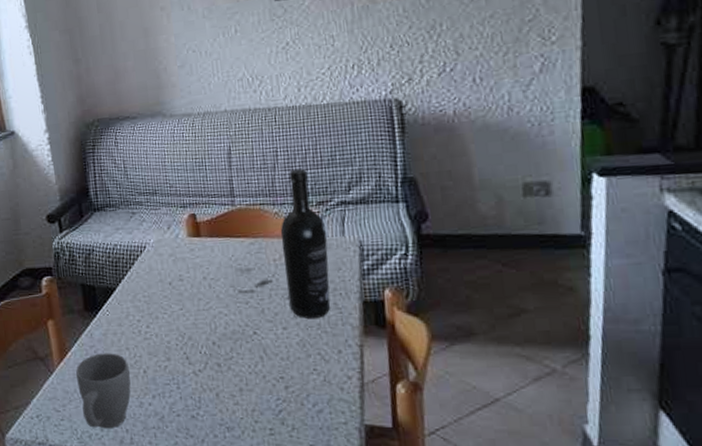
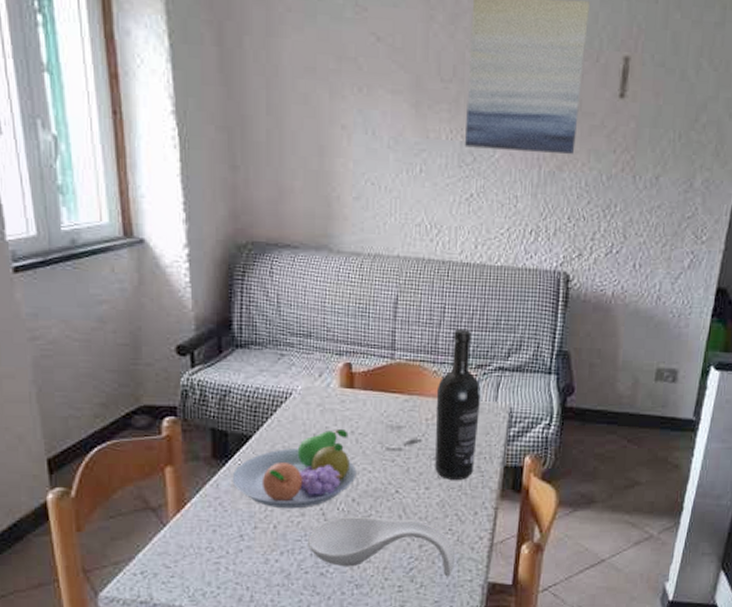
mug: present [75,353,131,429] -> none [193,506,257,587]
fruit bowl: none [103,275,214,354] -> present [232,428,357,509]
spoon rest: none [176,360,325,419] -> present [308,517,456,577]

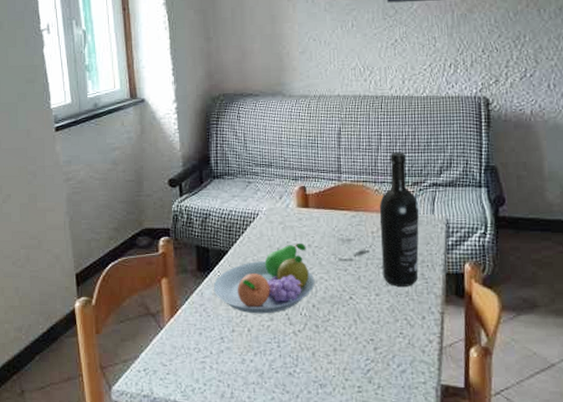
spoon rest: present [308,517,456,577] -> none [277,321,408,379]

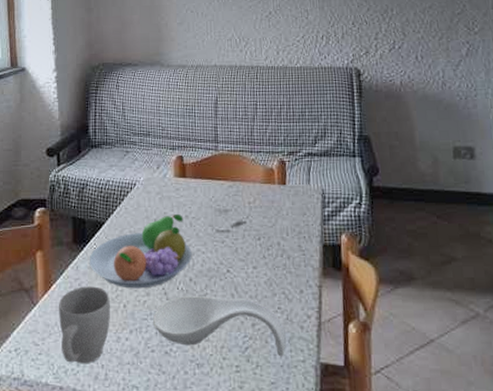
mug: none [184,311,235,384] -> present [58,286,110,364]
spoon rest: none [277,321,408,379] -> present [153,296,287,357]
wine bottle: present [379,151,419,286] -> none [255,121,296,259]

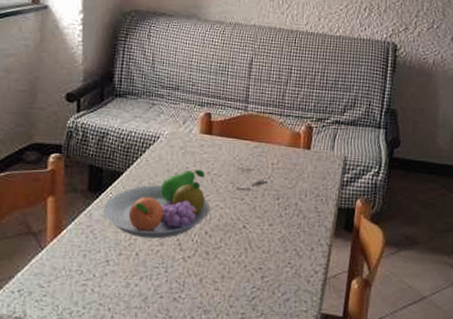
mug: present [58,286,110,364] -> none [67,233,122,307]
spoon rest: present [153,296,287,357] -> none [164,248,293,307]

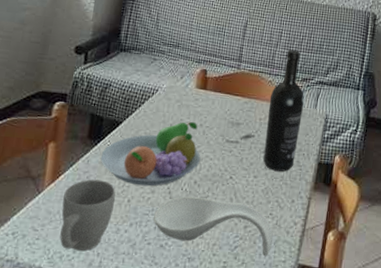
mug: none [67,233,122,307] -> present [59,179,116,252]
spoon rest: none [164,248,293,307] -> present [153,196,273,257]
wine bottle: none [278,87,320,219] -> present [263,49,305,172]

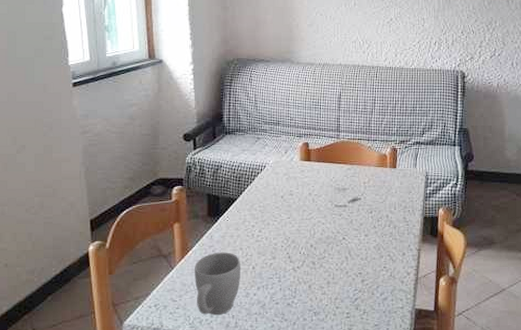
fruit bowl: present [100,121,201,186] -> none [222,191,313,254]
spoon rest: present [153,196,273,257] -> none [278,259,390,305]
wine bottle: present [263,49,305,172] -> none [371,114,404,228]

